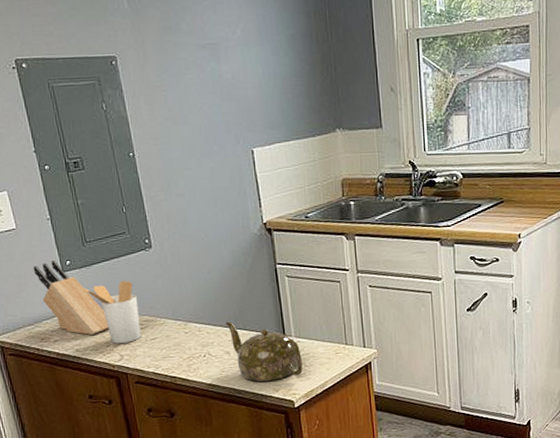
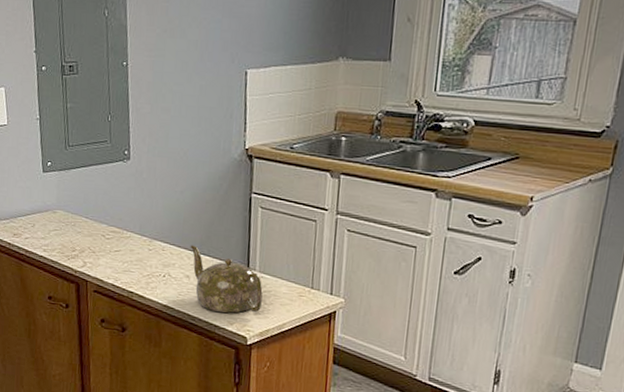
knife block: present [33,260,109,336] -> none [16,160,78,239]
utensil holder: present [83,280,141,344] -> none [59,188,108,251]

